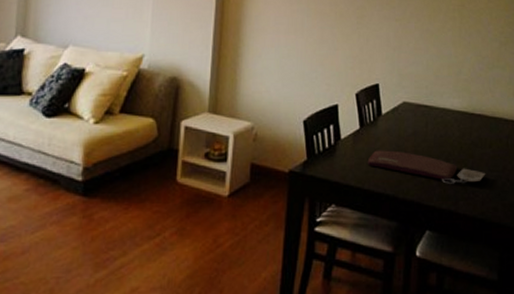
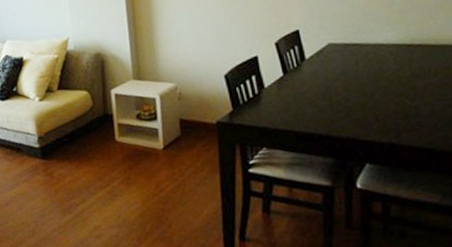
placemat: present [367,150,486,184] -> none [295,92,432,118]

